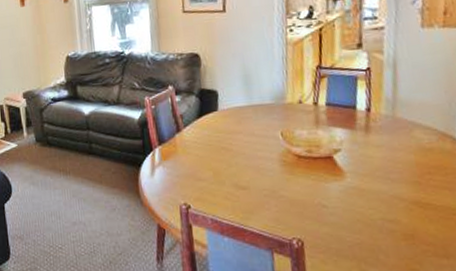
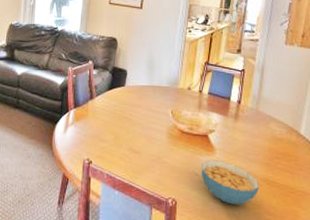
cereal bowl: none [329,185,410,238] -> present [201,160,260,205]

